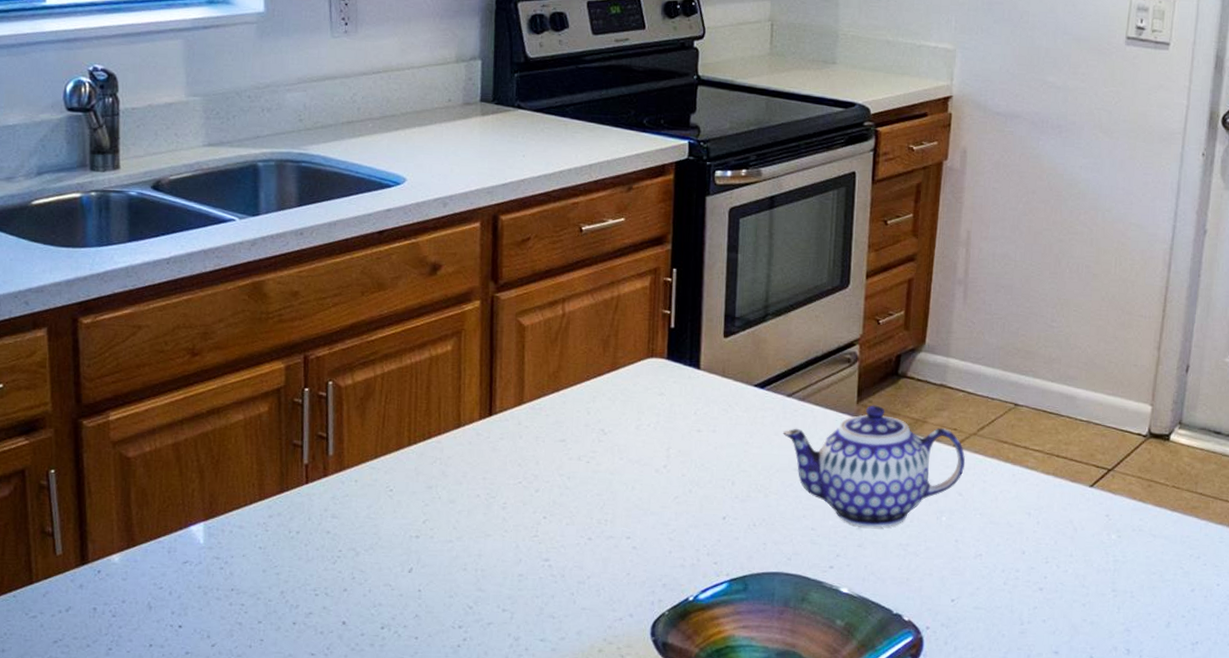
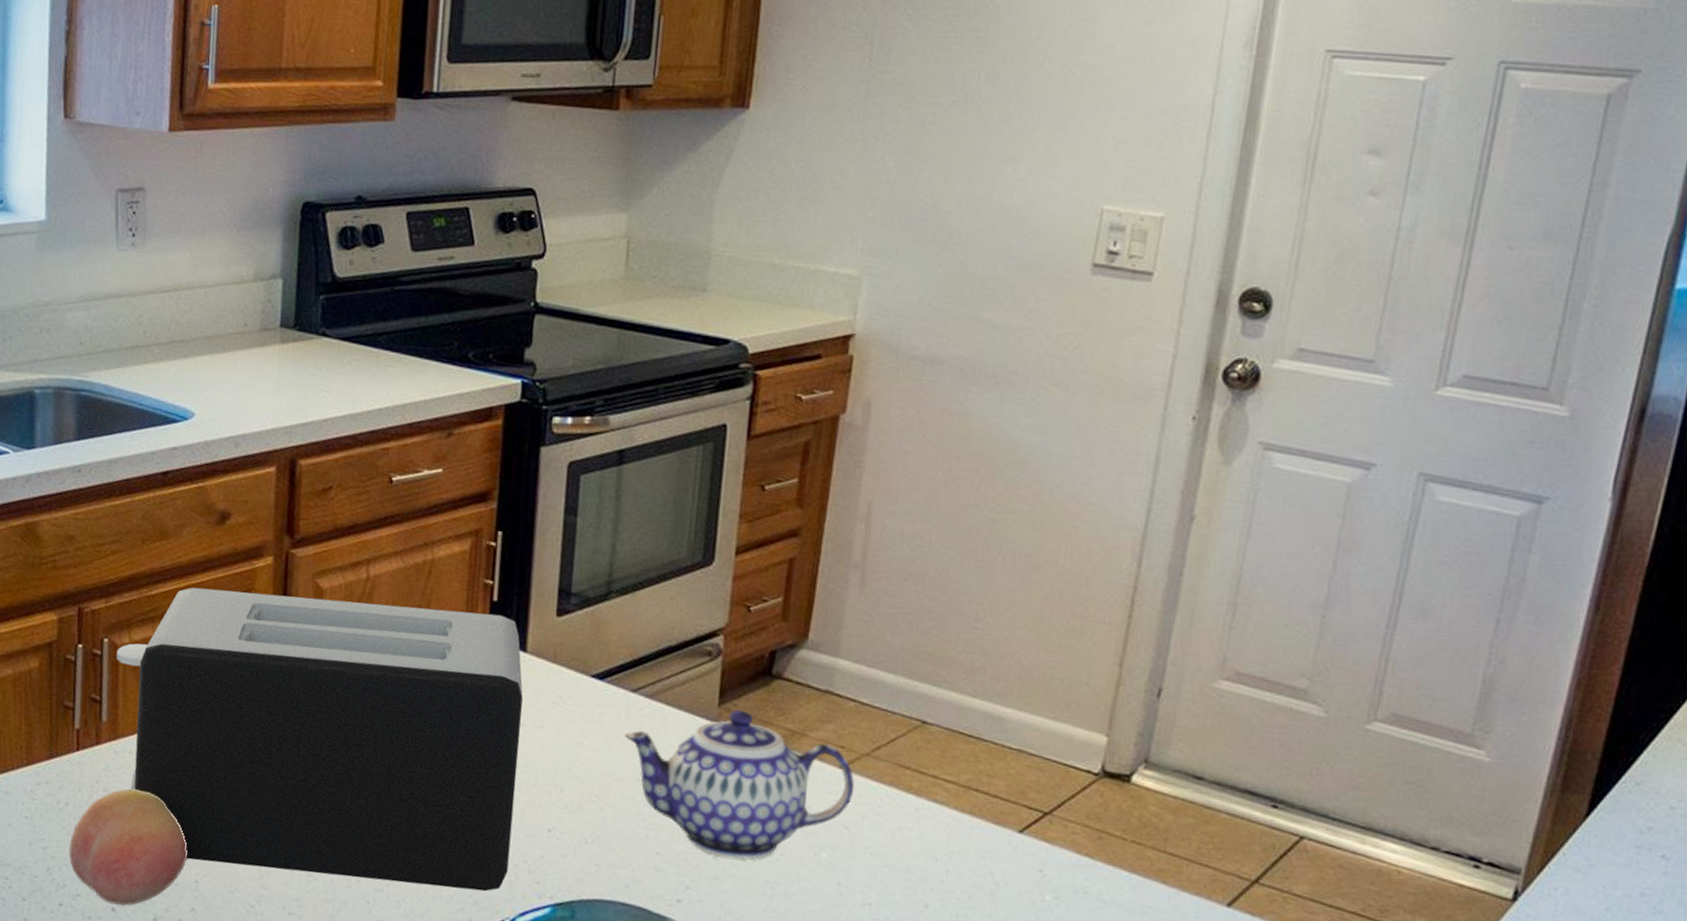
fruit: none [301,514,411,619] -> present [68,789,188,906]
toaster: none [340,331,698,575] -> present [116,587,523,892]

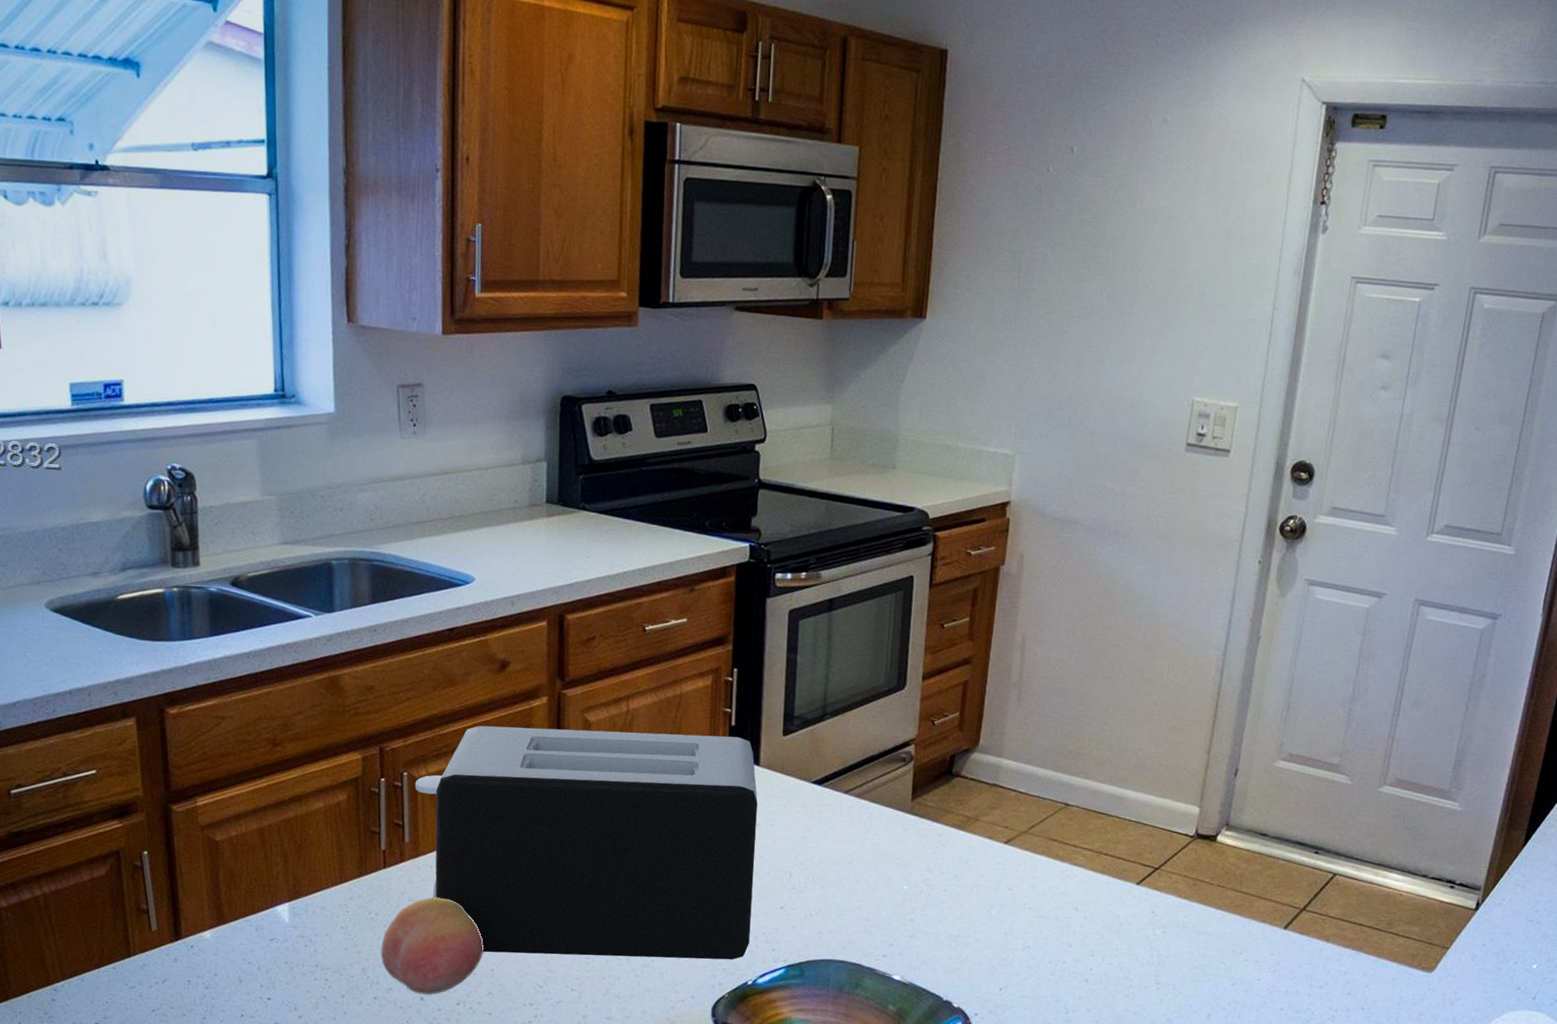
teapot: present [625,709,855,859] -> none [839,802,1016,920]

